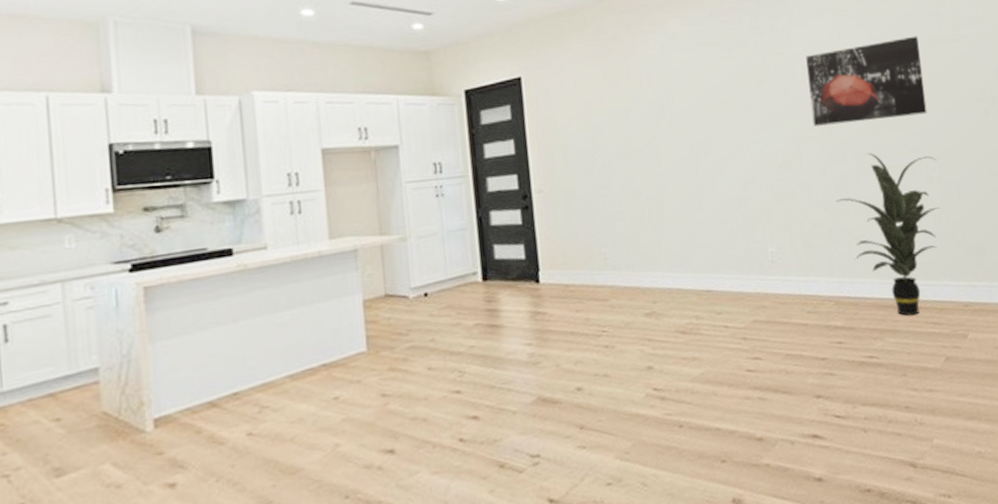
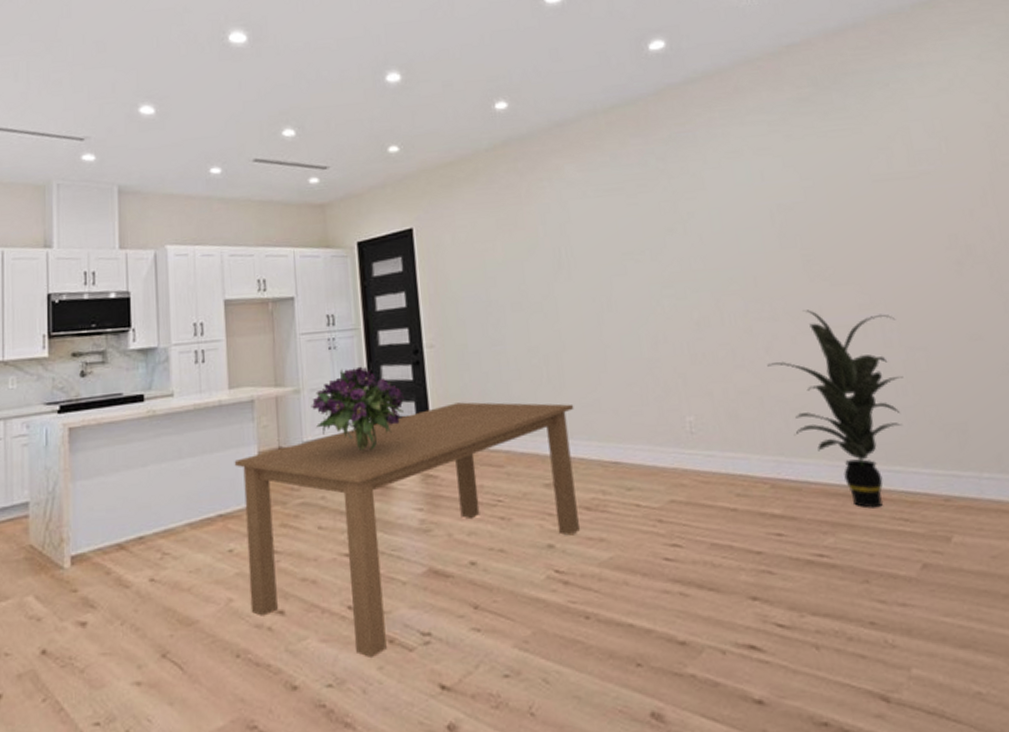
dining table: none [337,241,676,484] -> present [234,402,580,659]
bouquet: none [418,212,514,293] -> present [311,366,405,451]
wall art: present [806,36,927,126] -> none [723,174,879,279]

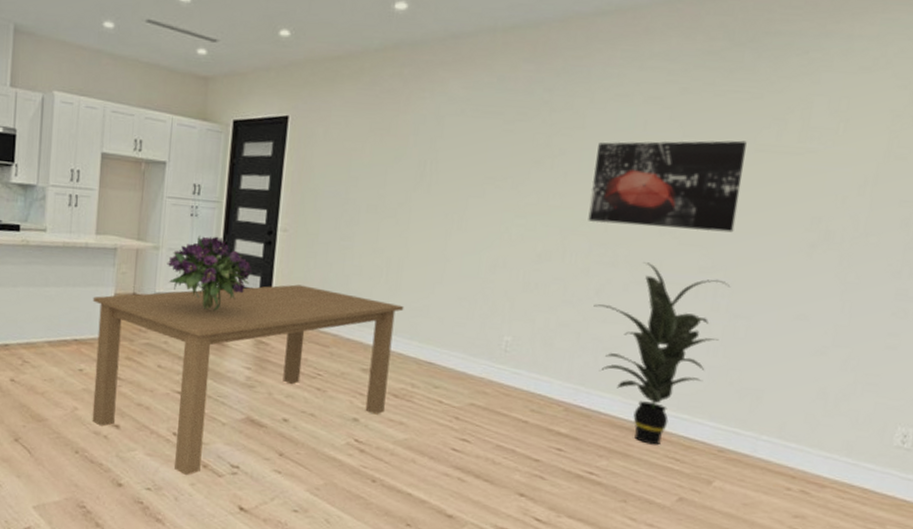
wall art: none [723,174,879,279] -> present [588,140,747,233]

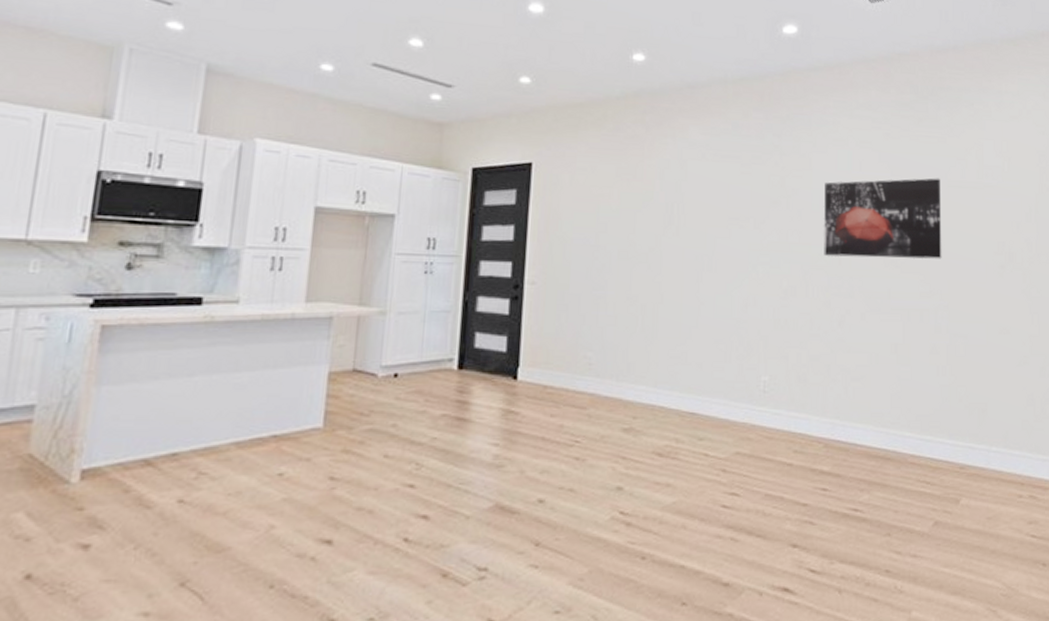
dining table: present [92,284,404,476] -> none [294,342,663,593]
bouquet: present [167,236,253,312] -> none [395,294,498,382]
indoor plant: present [593,262,731,445] -> none [838,291,947,471]

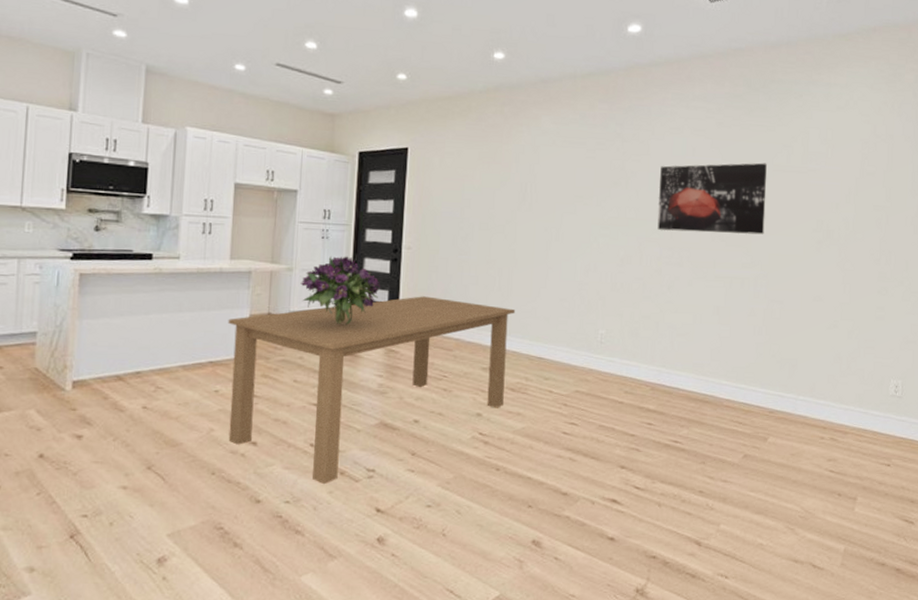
dining table: none [294,342,663,593] -> present [228,296,516,485]
bouquet: none [395,294,498,382] -> present [300,256,381,326]

